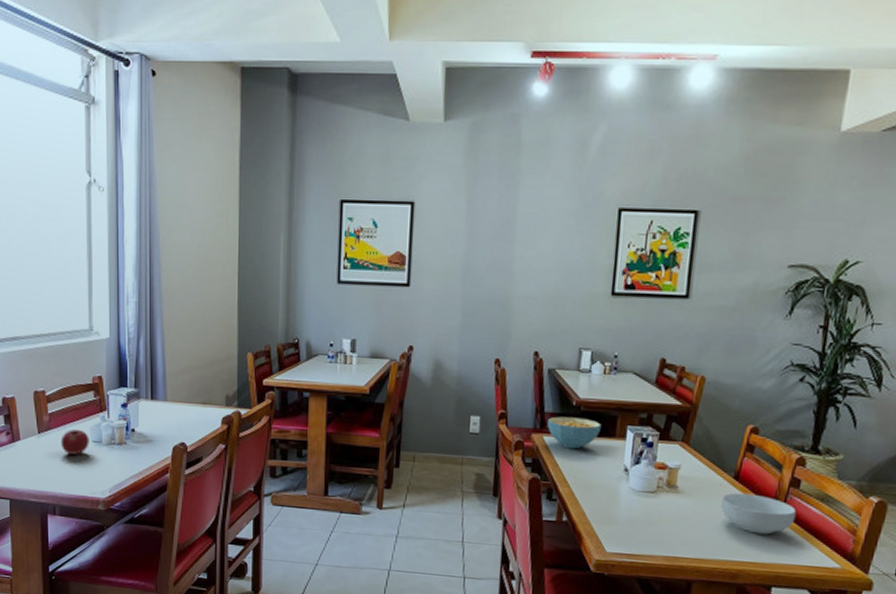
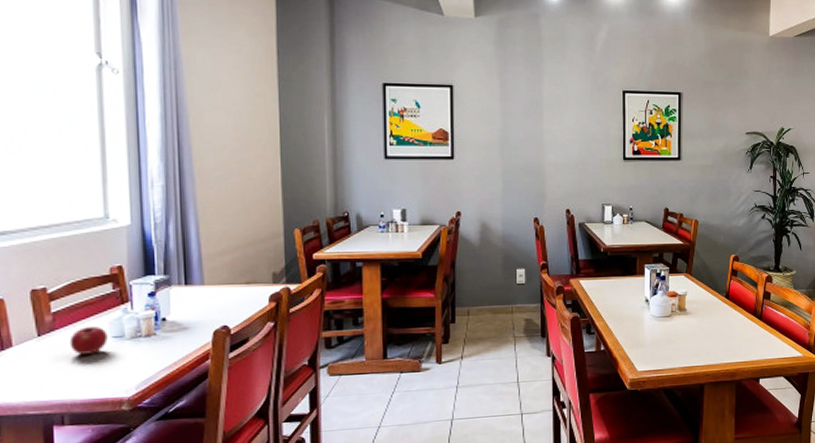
cereal bowl: present [547,416,602,450] -> none [581,261,625,289]
cereal bowl: present [720,492,797,535] -> none [718,308,770,339]

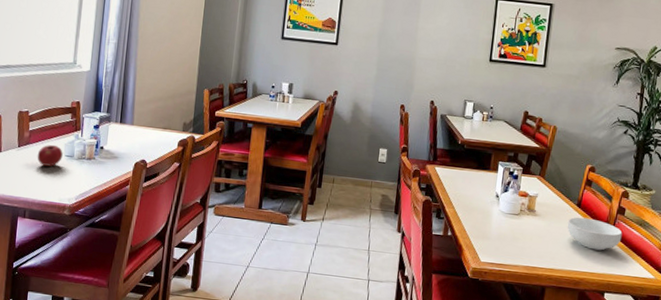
cereal bowl: none [718,308,770,339] -> present [567,217,623,251]

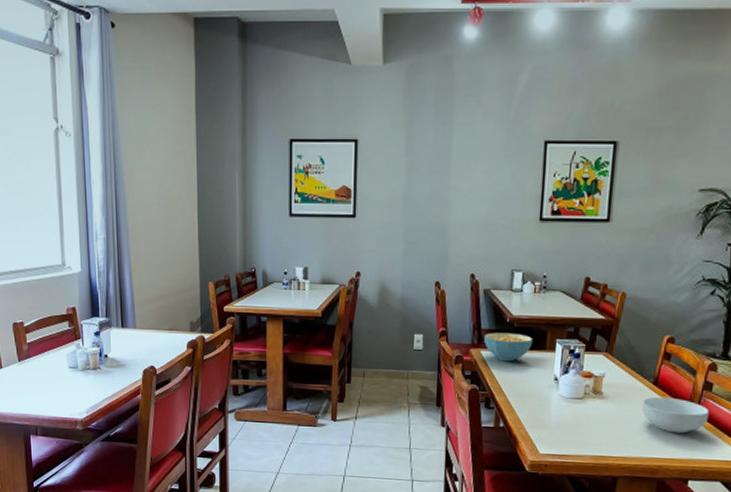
apple: present [37,145,63,167] -> none [39,357,66,380]
cereal bowl: none [438,152,480,179] -> present [483,332,533,362]

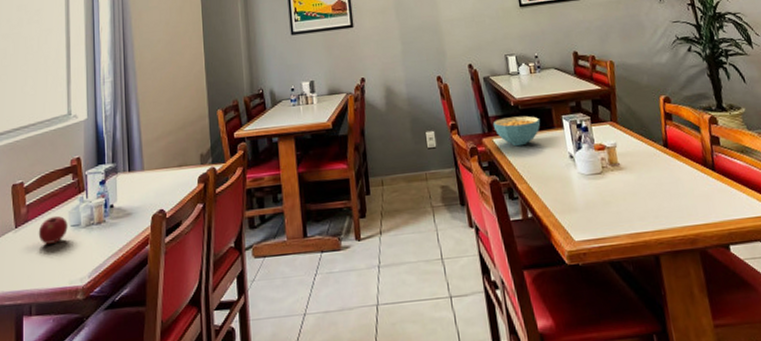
apple: none [39,357,66,380] -> present [38,216,68,244]
cereal bowl: present [641,396,710,434] -> none [658,157,727,195]

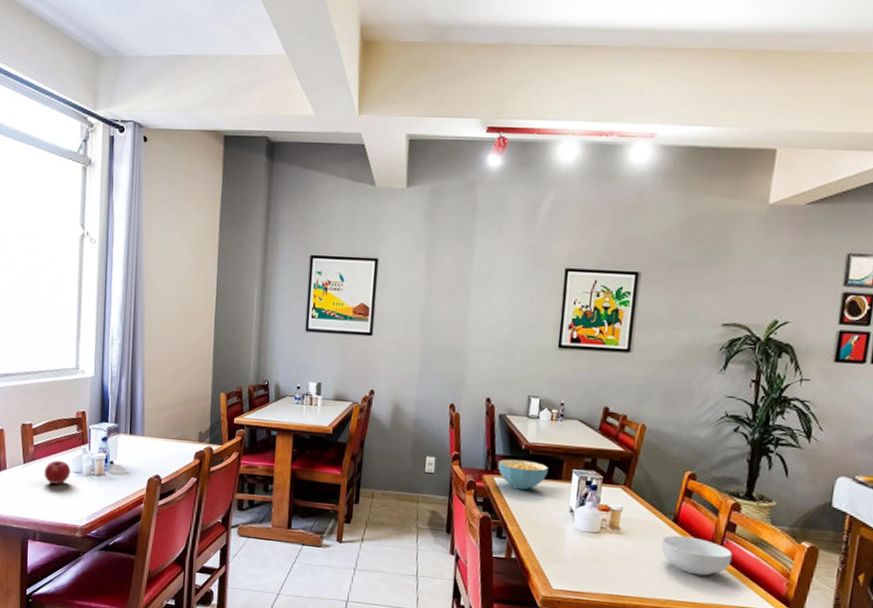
cereal bowl: none [658,157,727,195] -> present [660,535,733,576]

